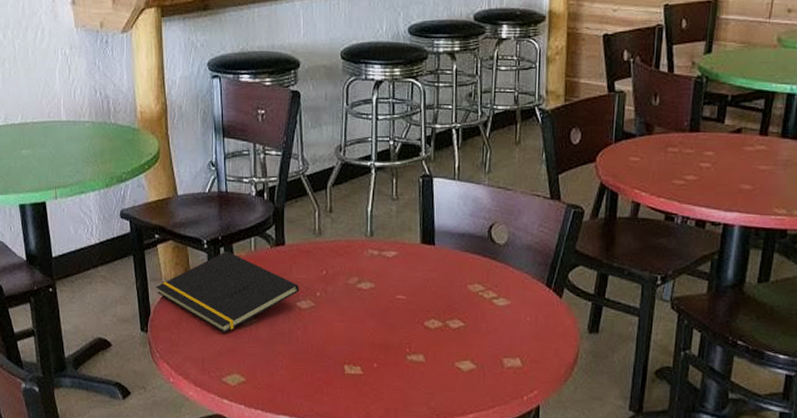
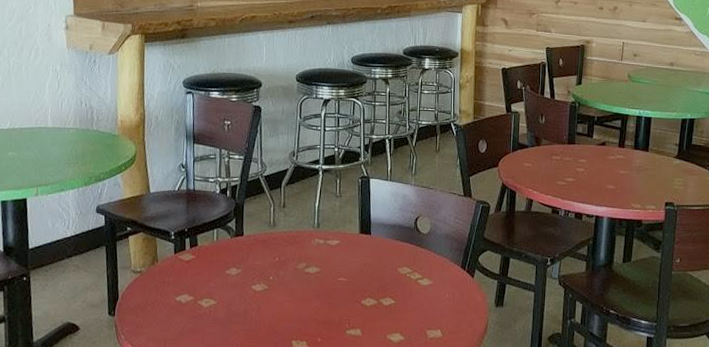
notepad: present [156,251,299,333] -> none [125,242,255,314]

